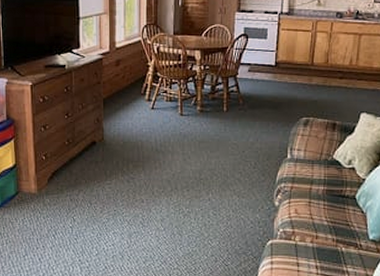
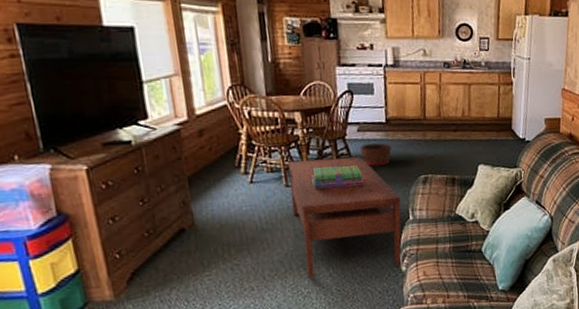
coffee table: none [183,93,282,199] -> present [288,157,402,277]
stack of books: none [203,100,250,122] -> present [311,165,365,190]
basket: none [248,84,278,105] -> present [359,143,392,166]

